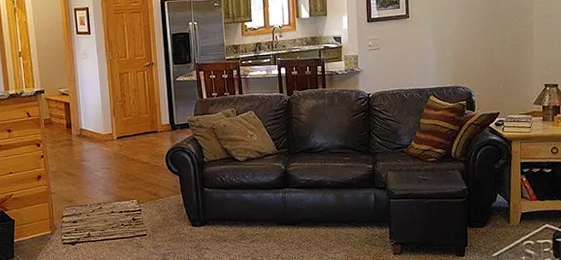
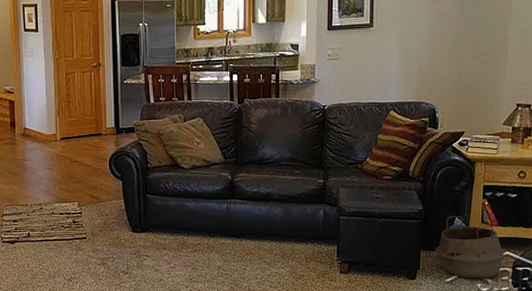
woven basket: none [481,192,545,252] -> present [435,215,505,279]

